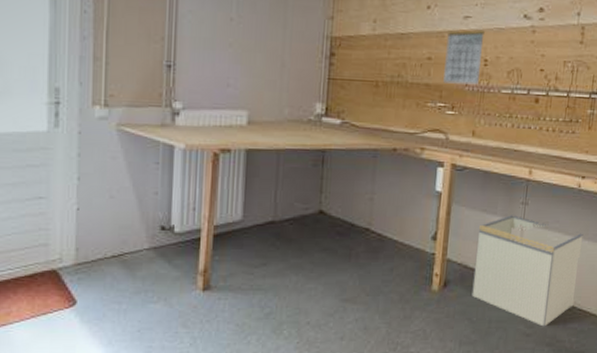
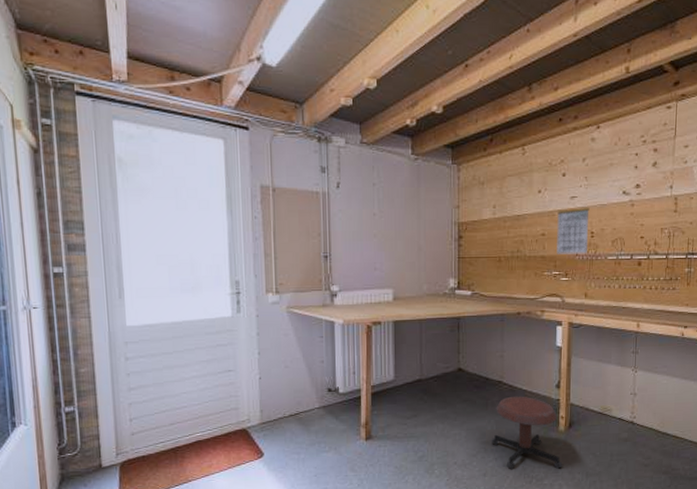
stool: none [351,247,434,335] -> present [491,396,563,469]
storage bin: present [471,215,584,327] -> none [594,363,689,458]

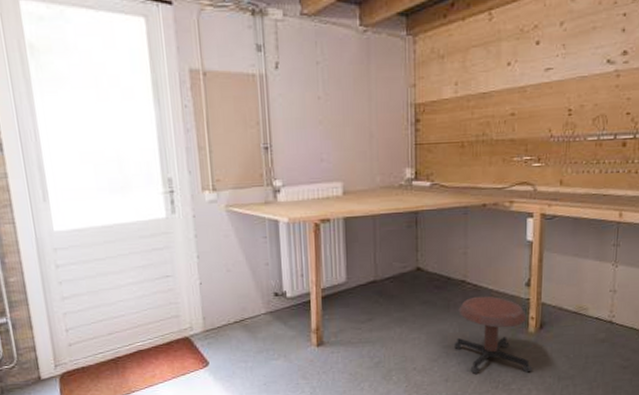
calendar: present [557,207,590,254] -> none [528,80,567,137]

